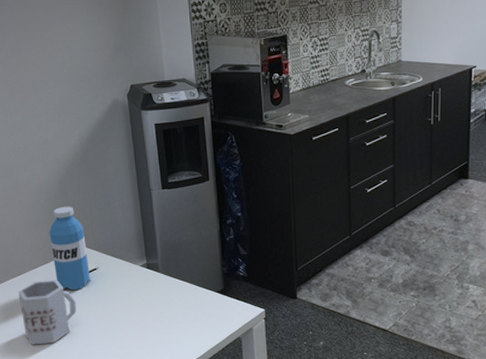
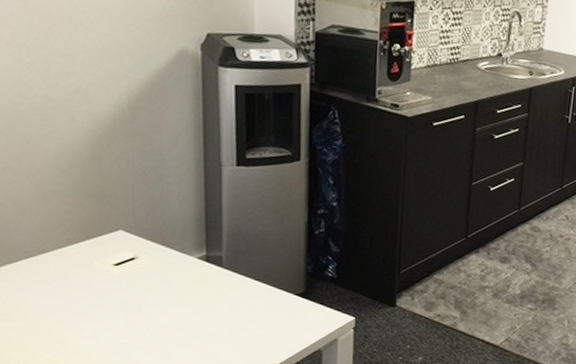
mug: present [18,280,76,345] -> none [14,269,100,353]
water bottle: present [49,206,91,291] -> none [69,176,126,285]

